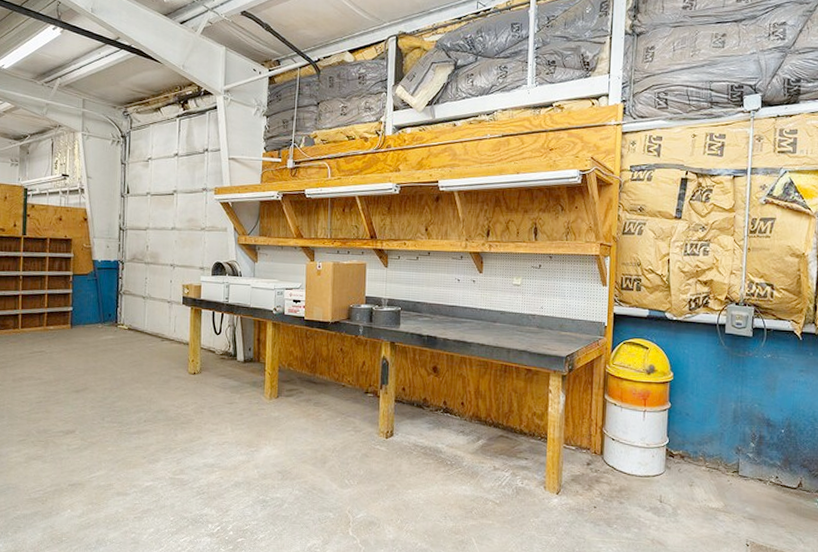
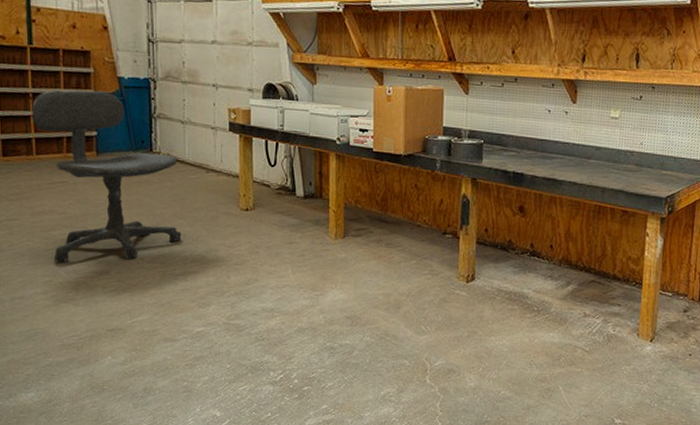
office chair: none [21,272,138,424] -> present [32,90,182,264]

